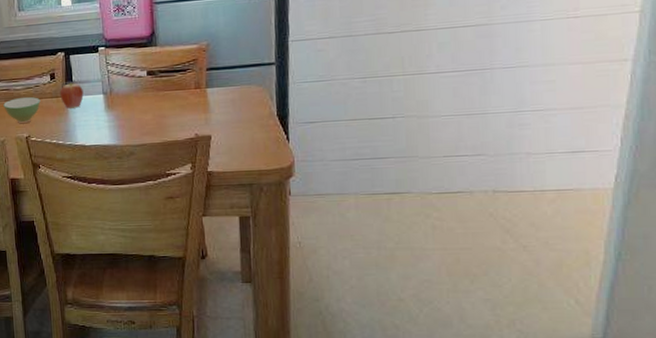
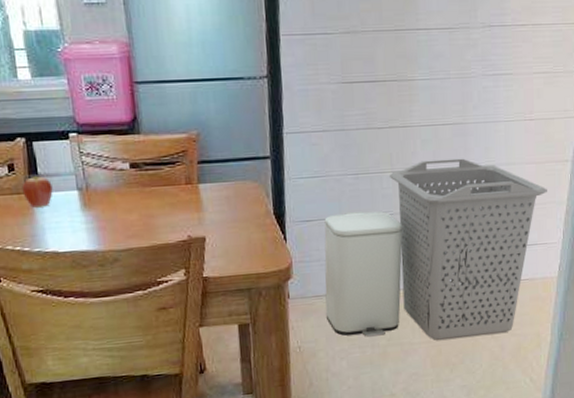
pedal bin: none [327,114,415,238] -> present [324,211,403,337]
laundry basket: none [400,60,598,249] -> present [389,158,547,341]

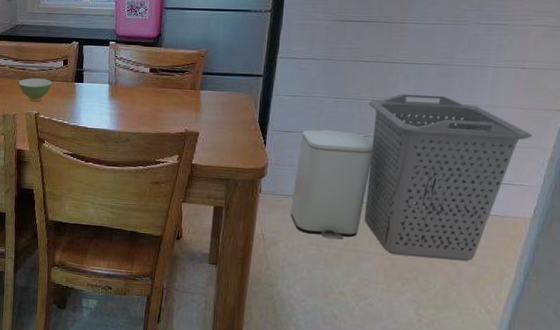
fruit: present [22,175,53,208] -> none [70,69,92,93]

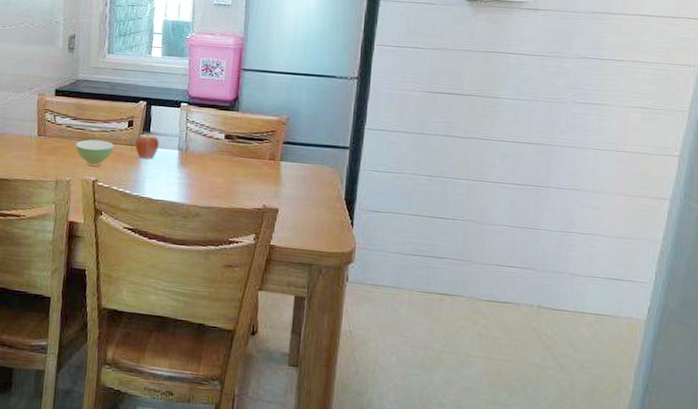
fruit: none [70,69,92,93] -> present [135,132,159,159]
pedal bin: present [290,129,374,240] -> none [381,210,472,340]
laundry basket: present [364,93,532,261] -> none [463,174,639,368]

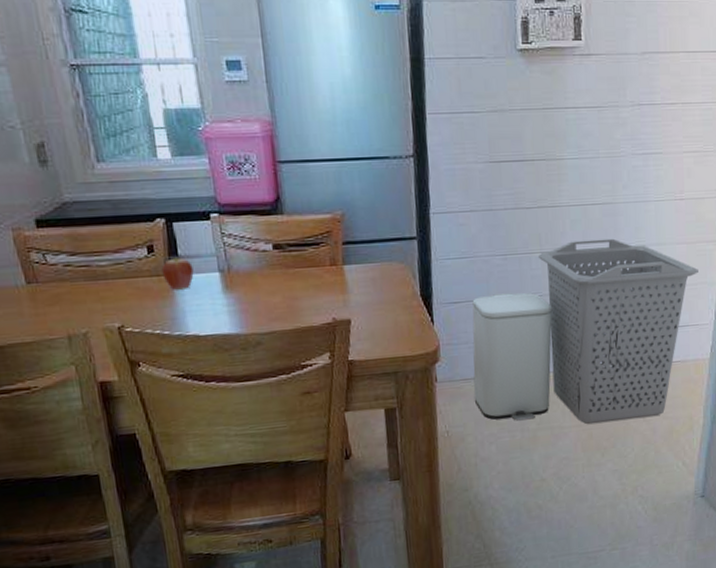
bowl: present [75,139,115,167] -> none [82,275,136,311]
pedal bin: none [381,210,472,340] -> present [472,293,552,421]
laundry basket: none [463,174,639,368] -> present [537,238,698,424]

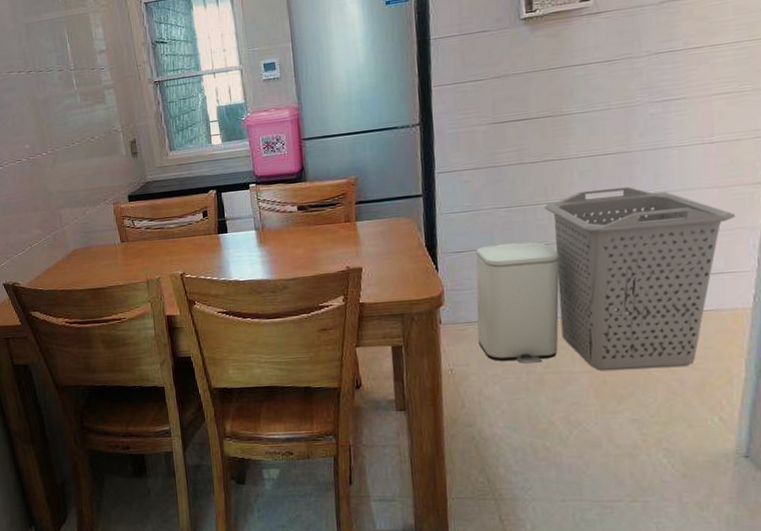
fruit: present [161,256,194,290] -> none [212,219,236,245]

